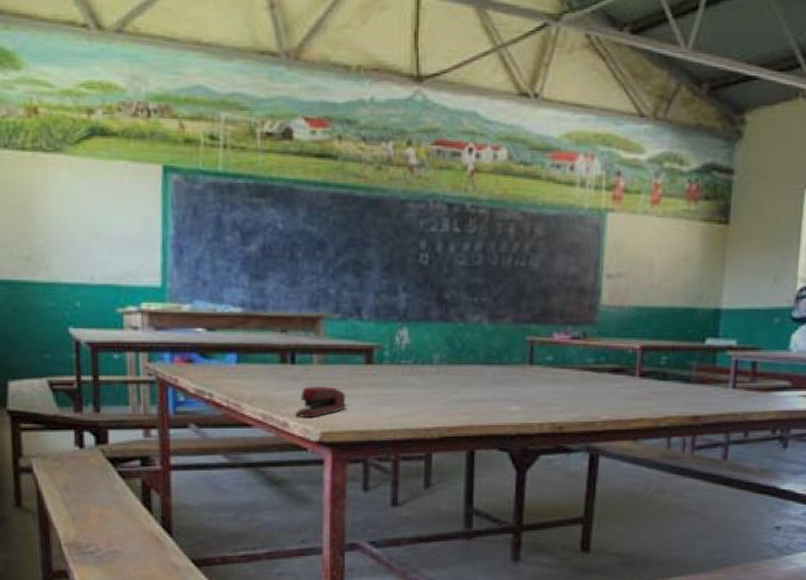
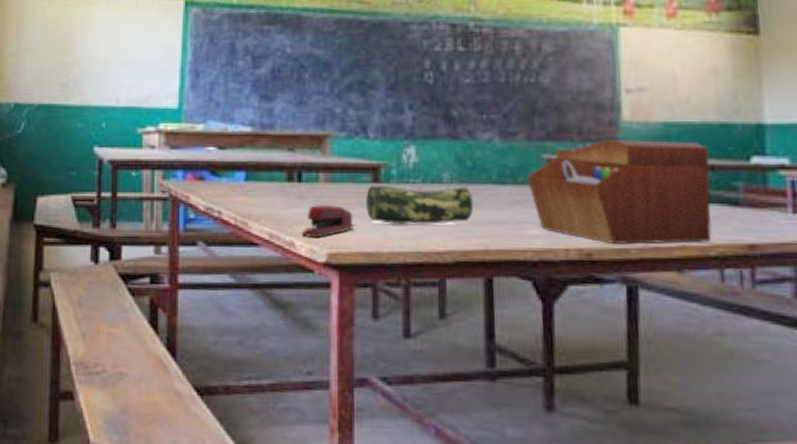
pencil case: none [358,366,461,403] -> present [365,184,474,225]
sewing box: none [511,322,672,419] -> present [526,139,712,245]

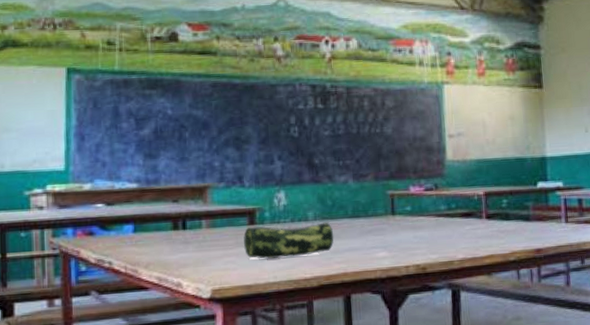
stapler: present [302,204,353,238] -> none [188,246,234,278]
sewing box: present [526,139,712,245] -> none [375,173,511,259]

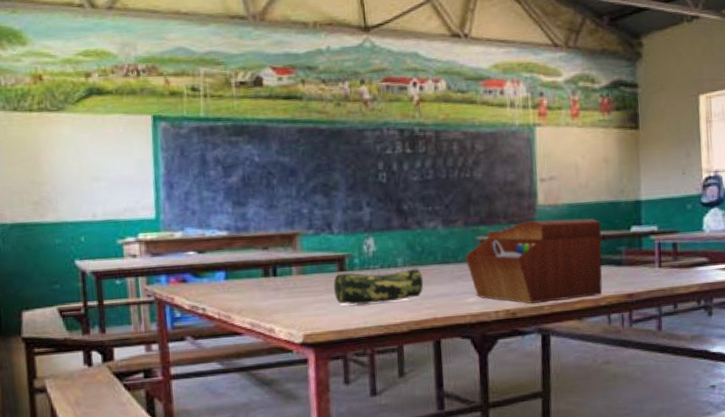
sewing box: none [375,173,511,259] -> present [465,218,603,304]

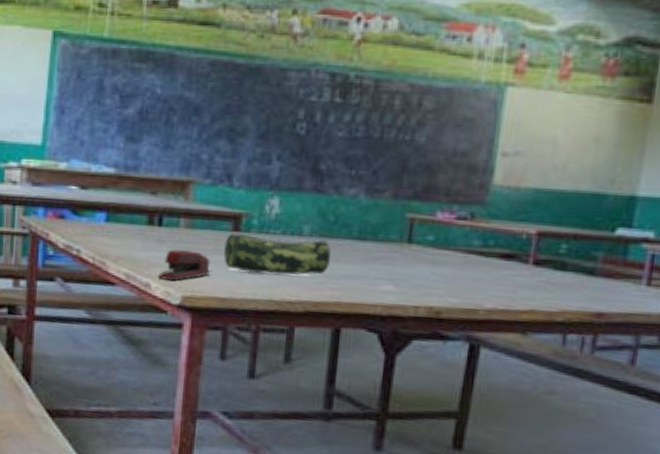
stapler: none [280,293,324,323] -> present [159,249,210,282]
sewing box: present [465,218,603,304] -> none [387,202,576,308]

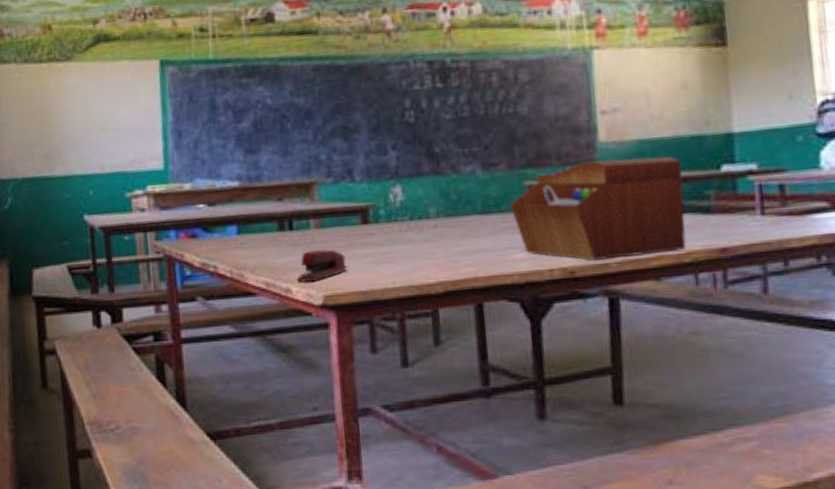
pencil case: present [223,233,332,276] -> none [356,219,461,262]
sewing box: none [387,202,576,308] -> present [510,156,686,261]

